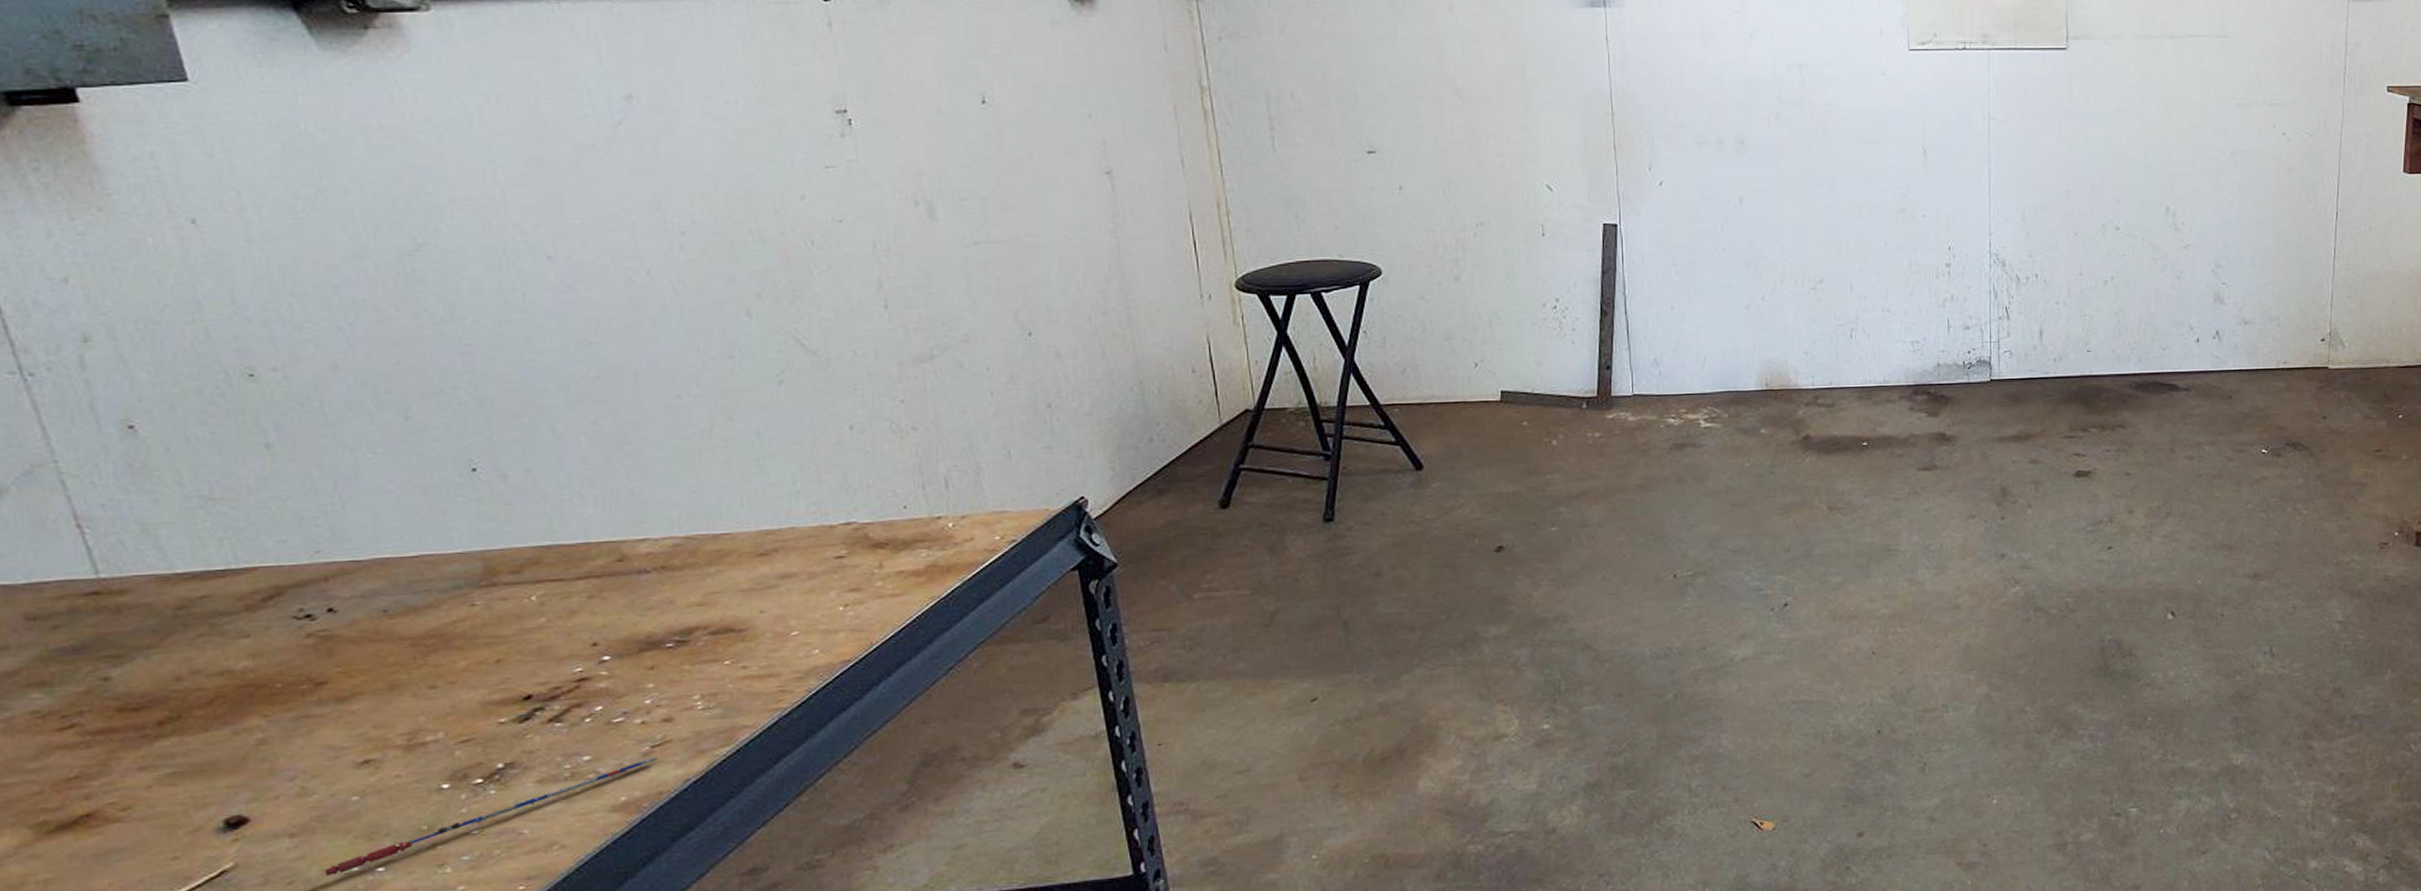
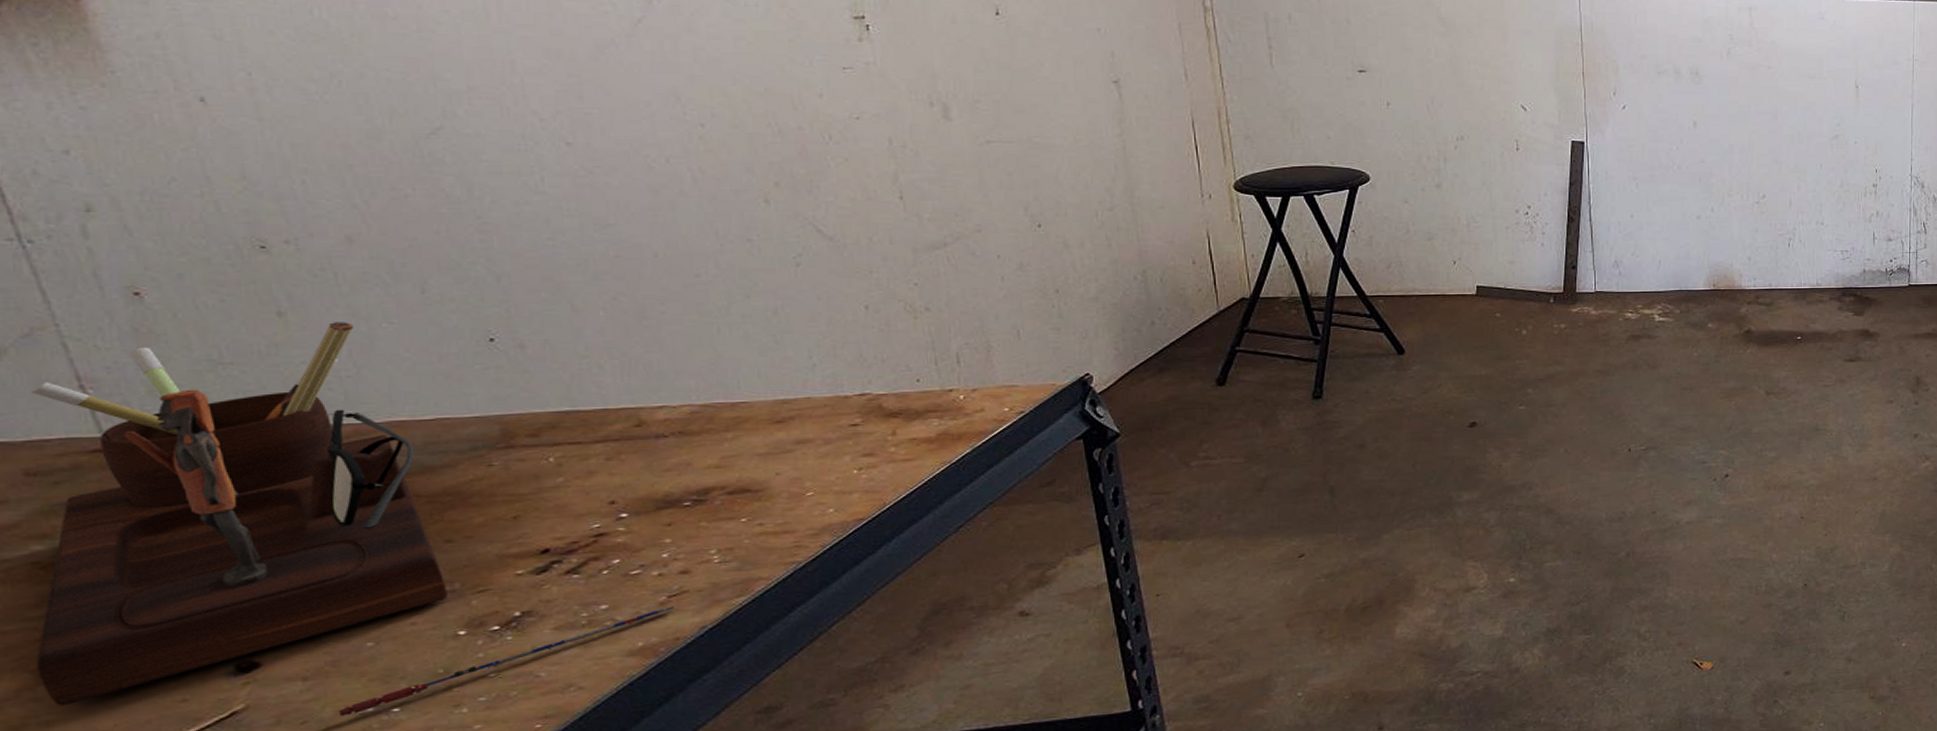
desk organizer: none [30,453,431,864] -> present [29,322,448,706]

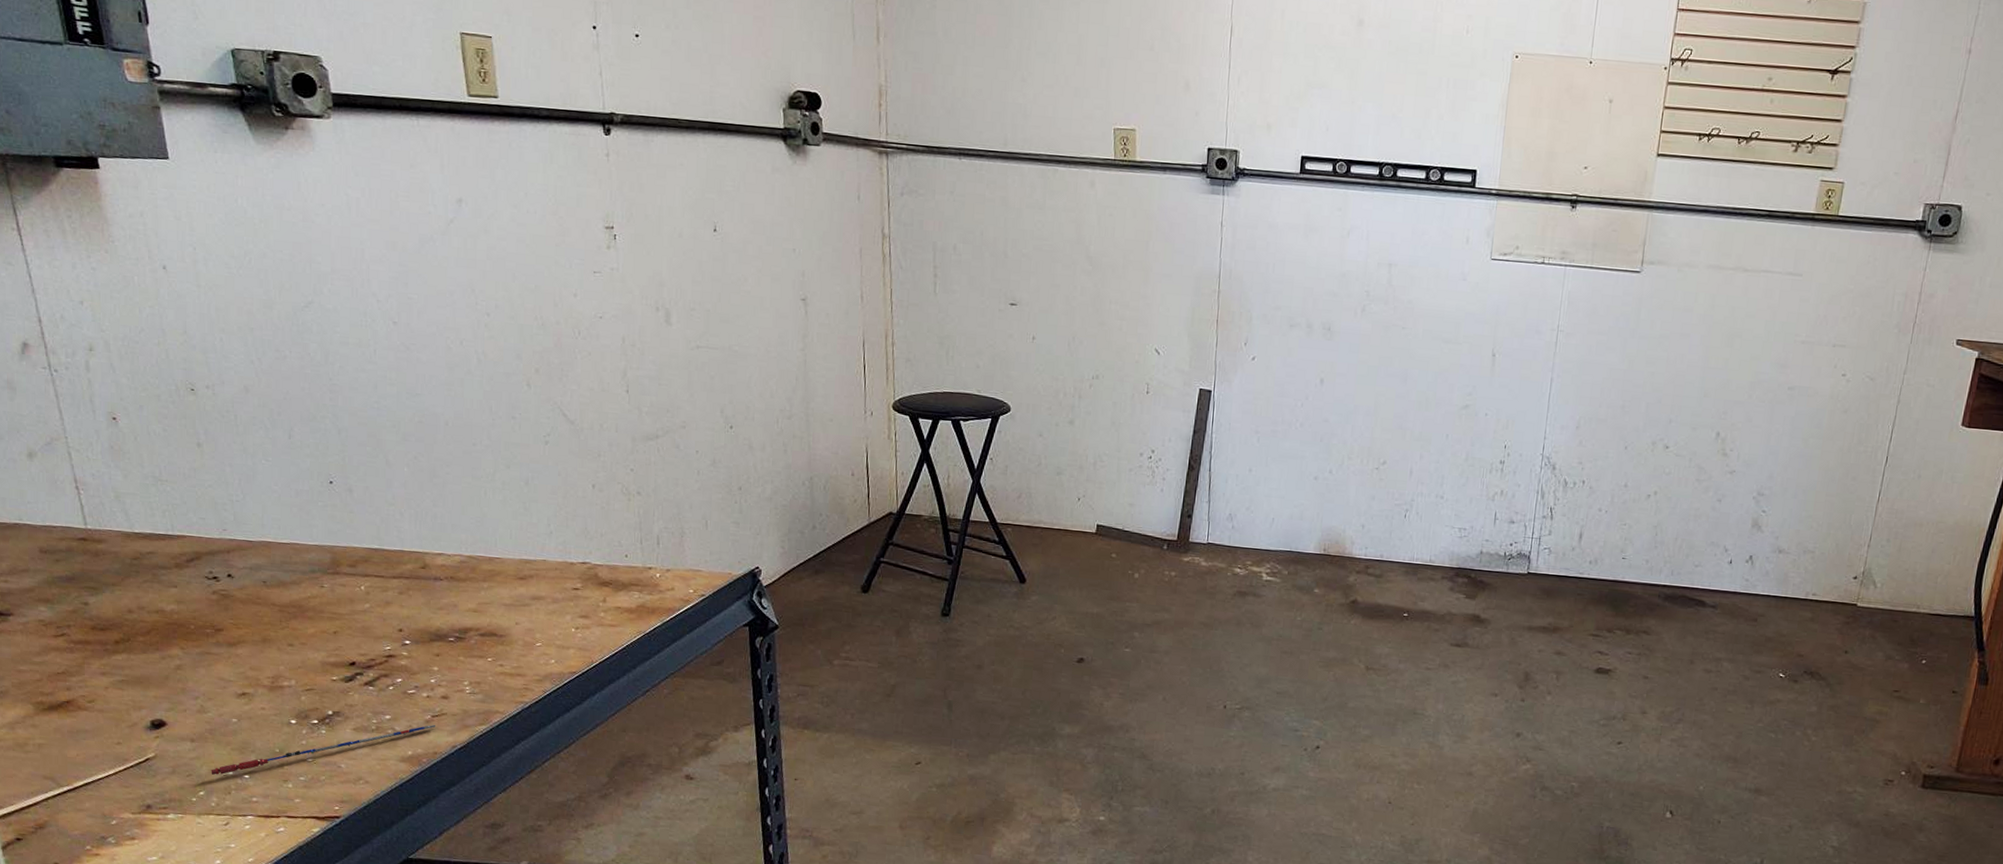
desk organizer: present [29,322,448,706] -> none [36,455,286,734]

